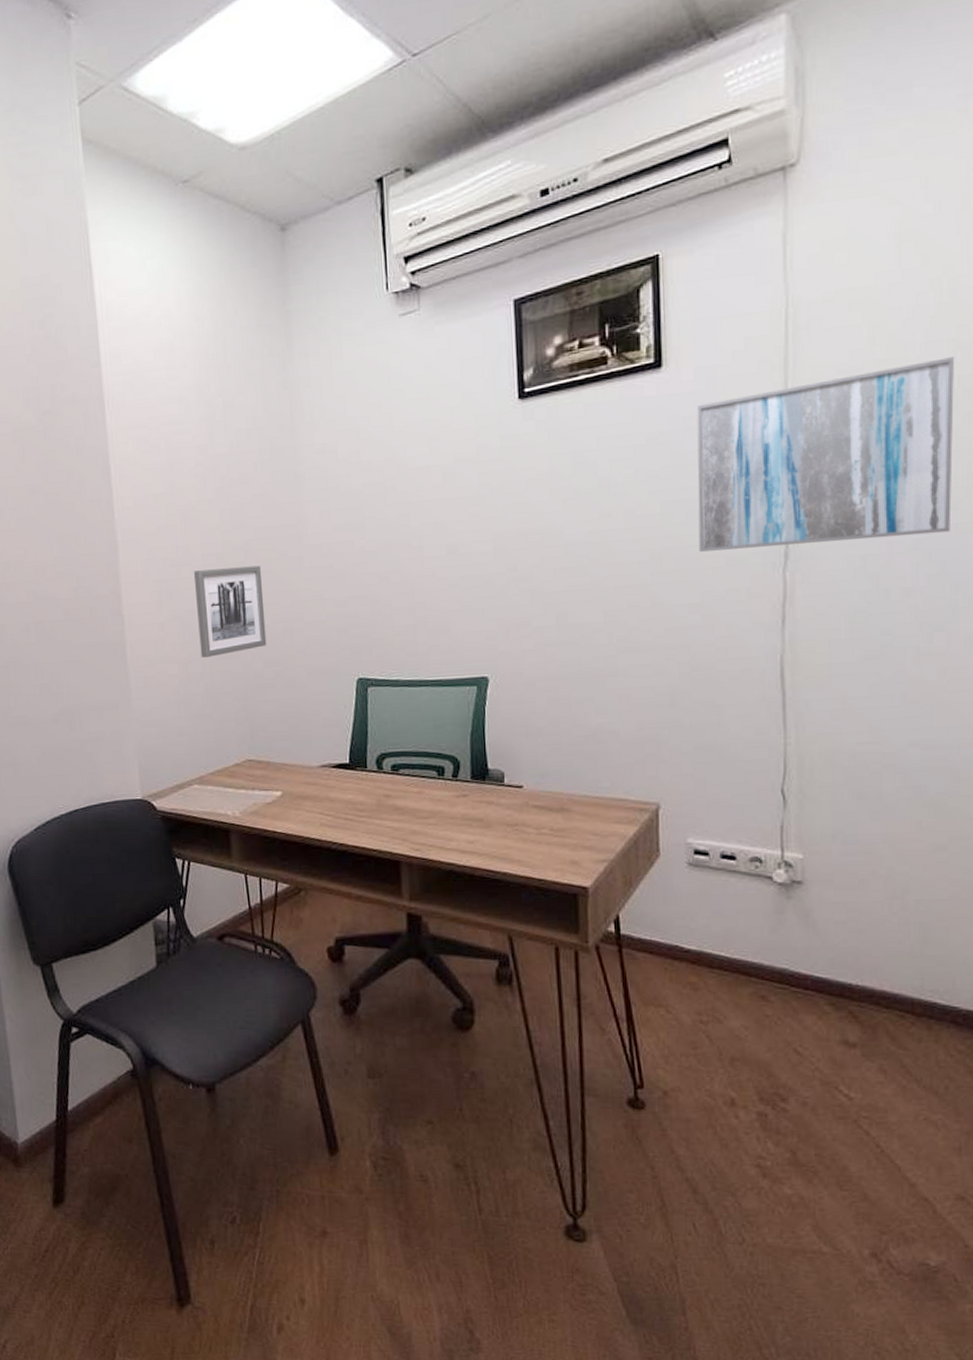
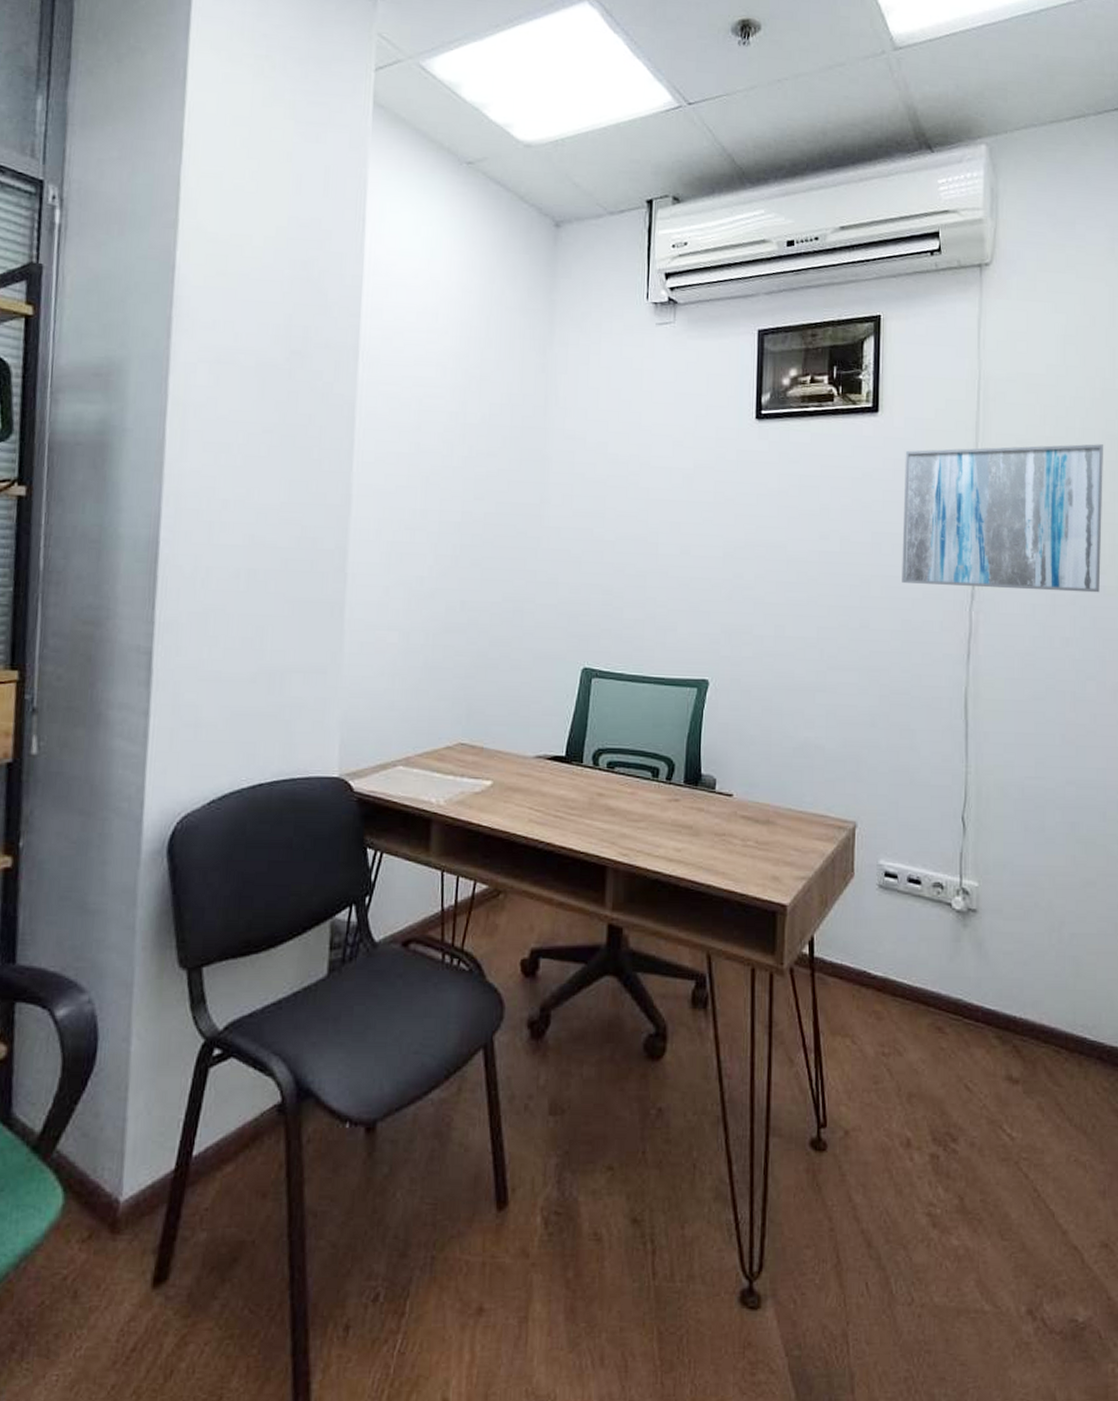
wall art: present [193,565,267,658] -> none [424,537,498,629]

